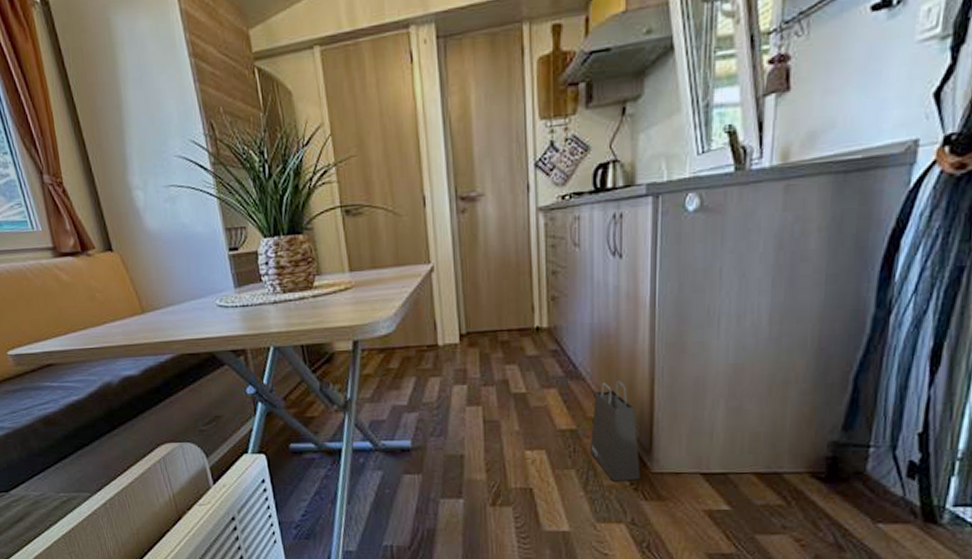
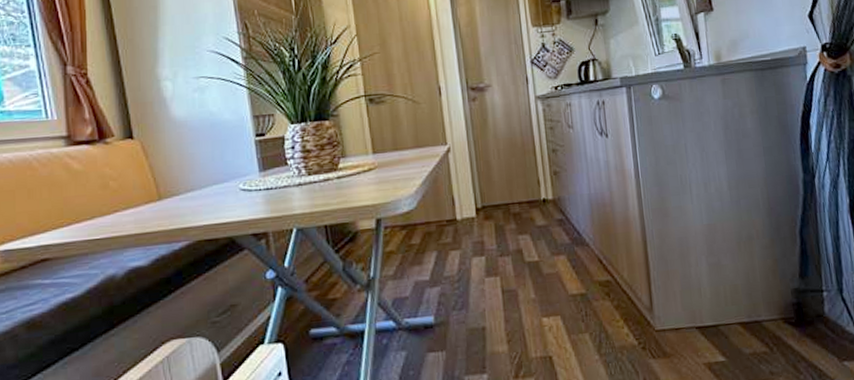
shopping bag: present [591,381,641,482] -> none [598,245,647,343]

